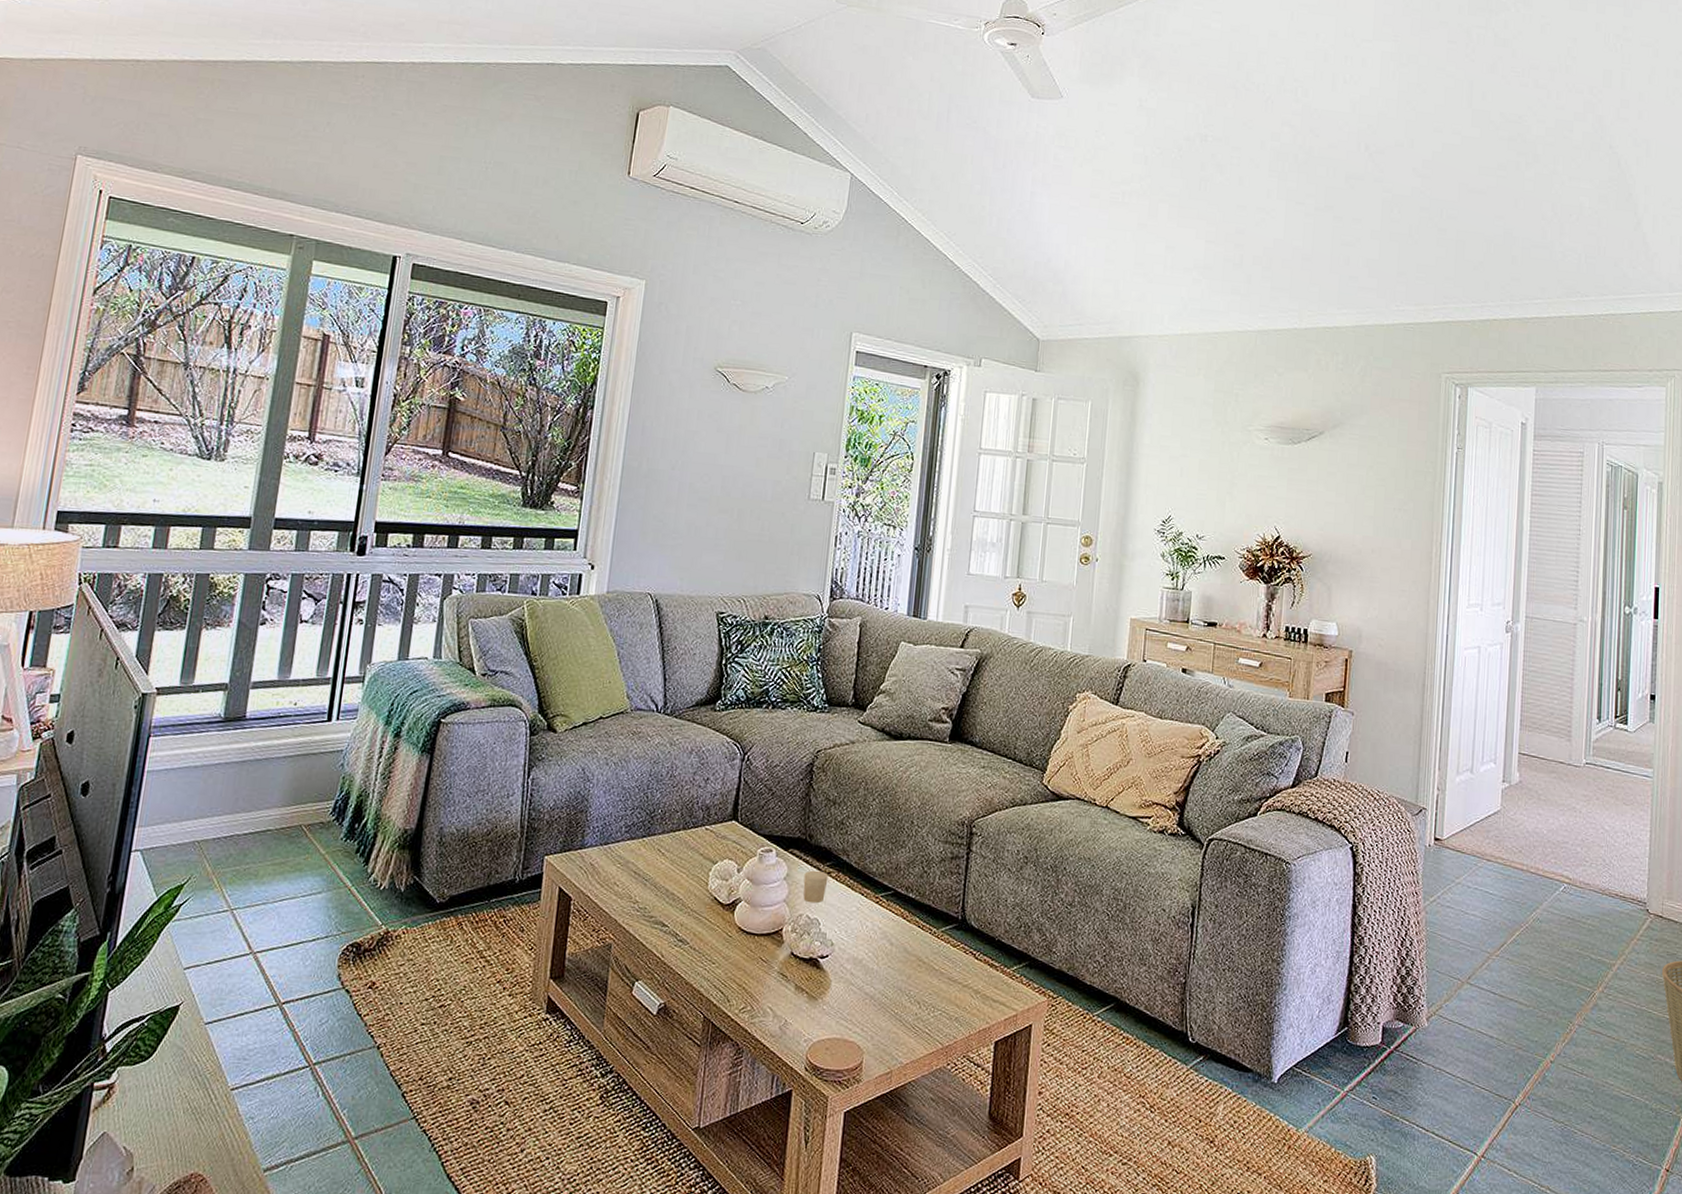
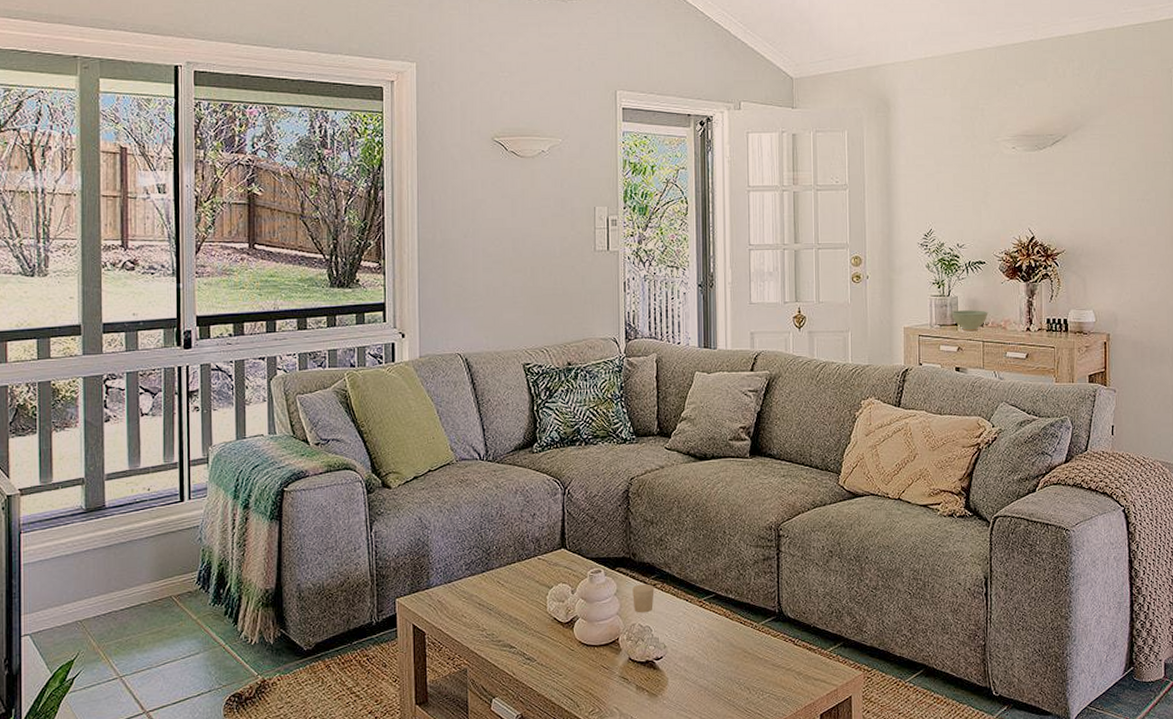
bowl: none [1183,606,1223,632] -> present [951,310,988,332]

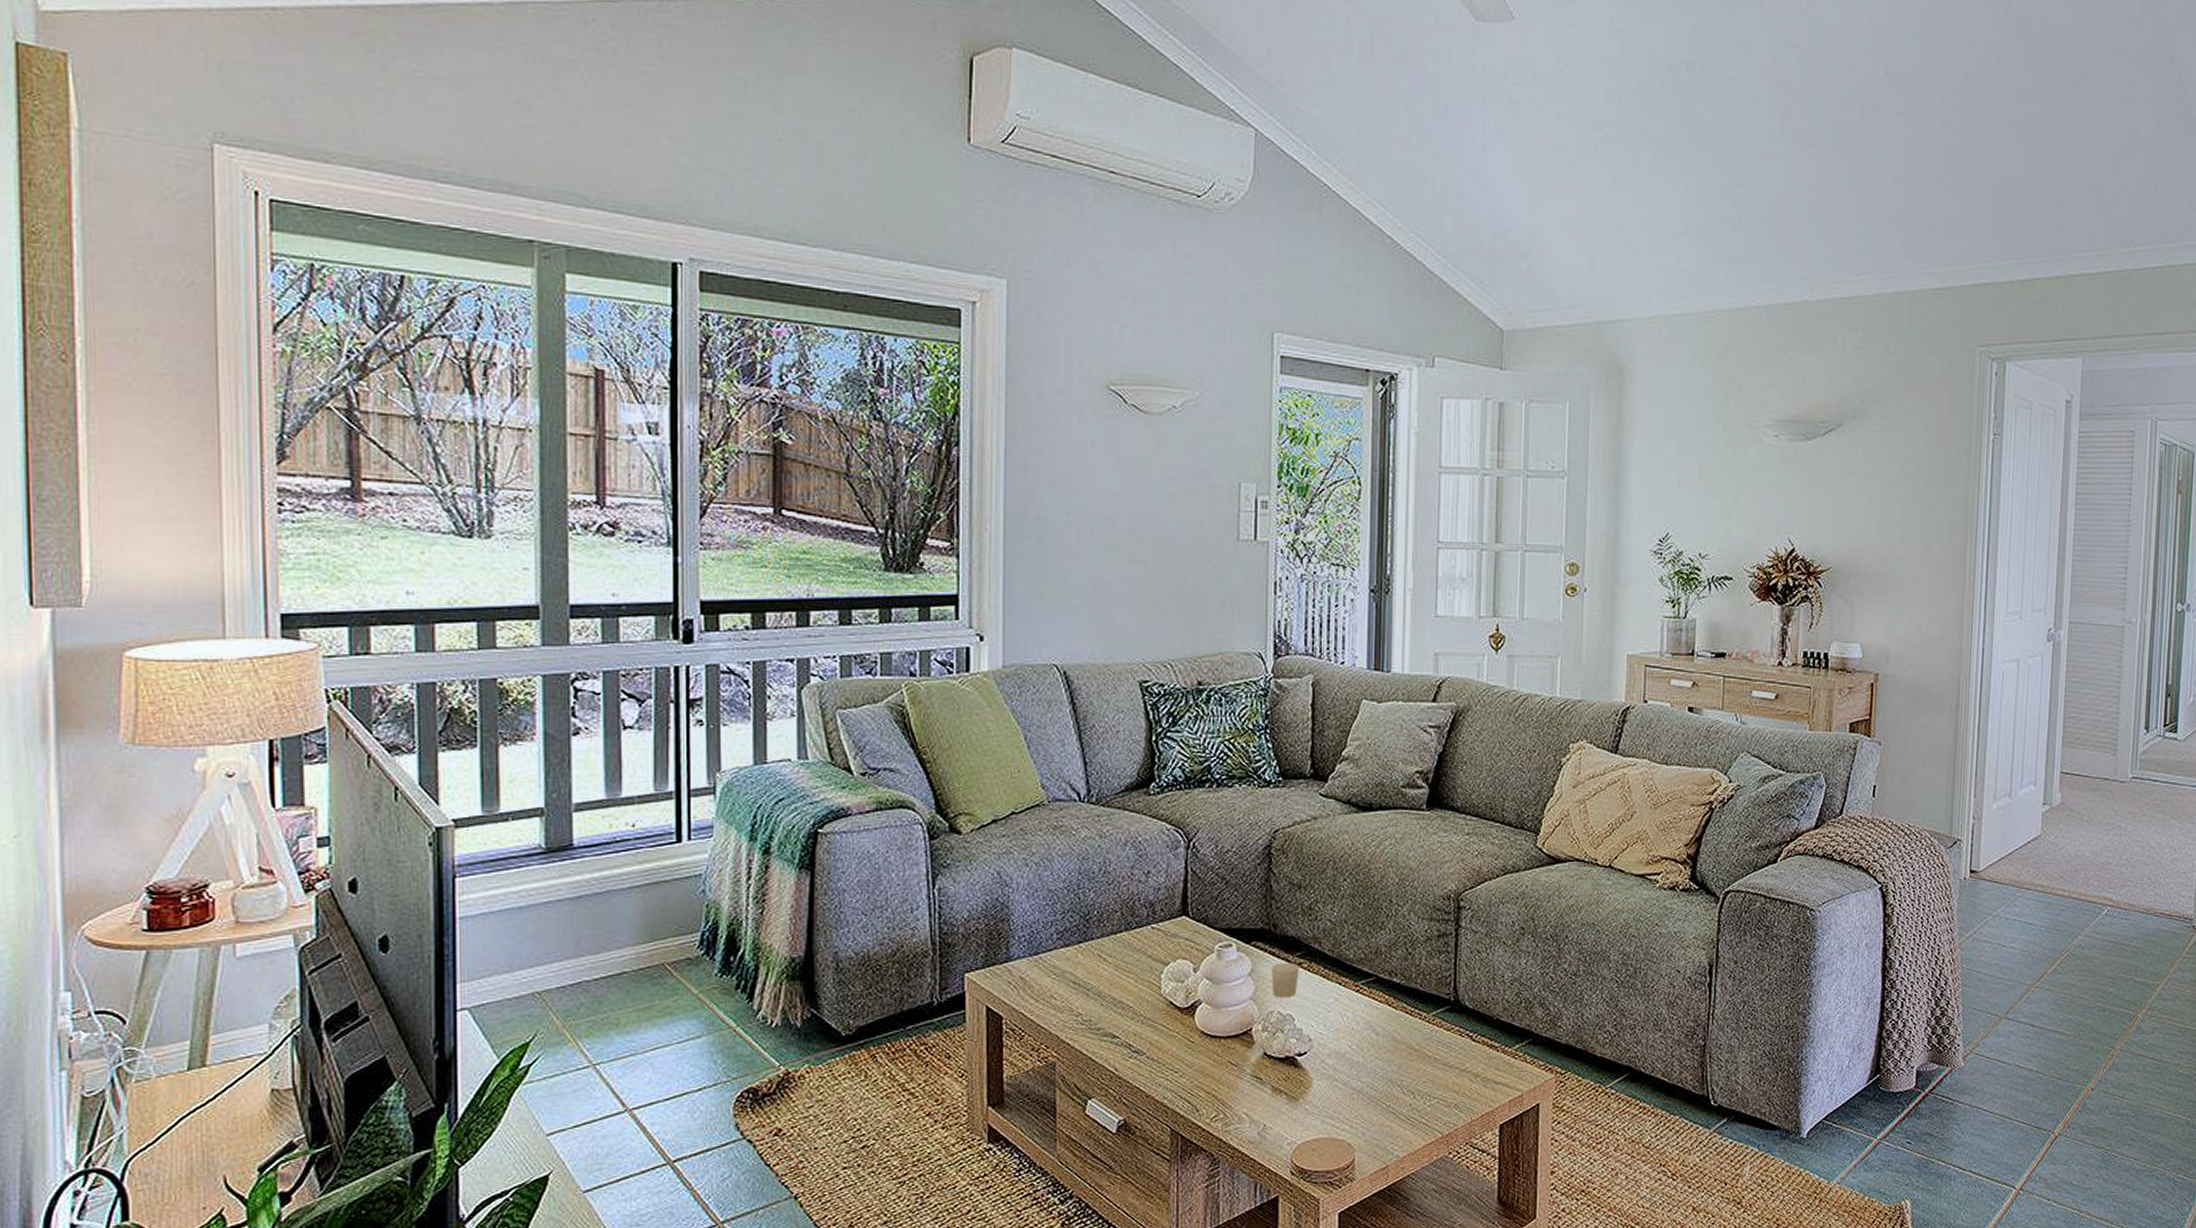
bowl: present [951,310,988,332] -> none [1687,637,1733,664]

